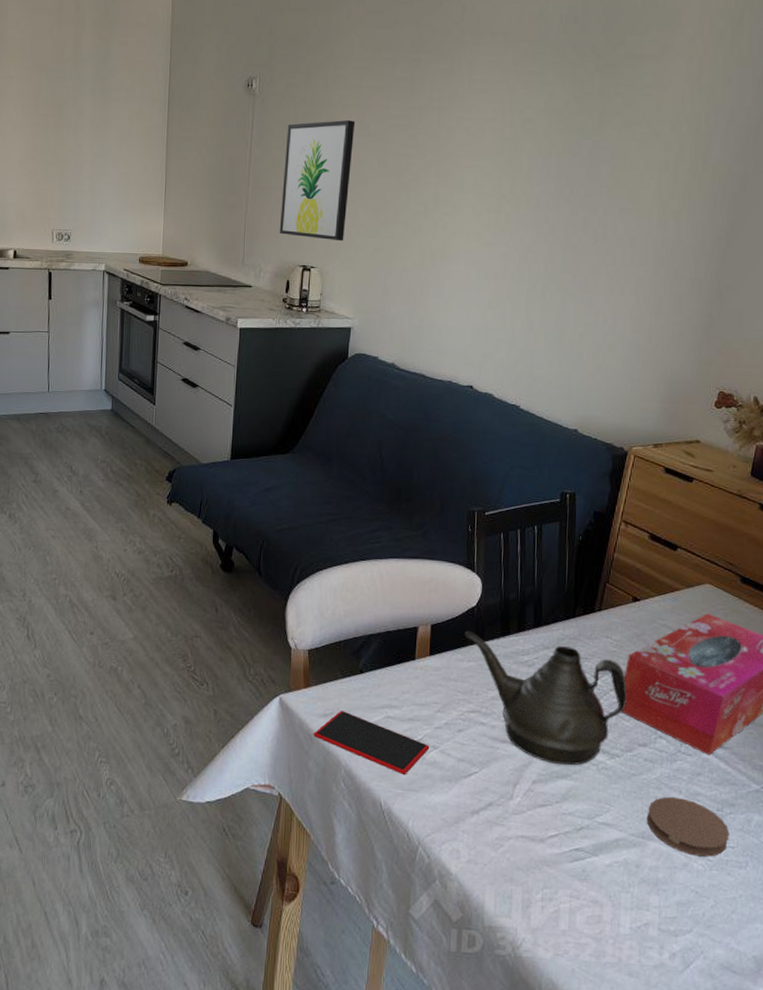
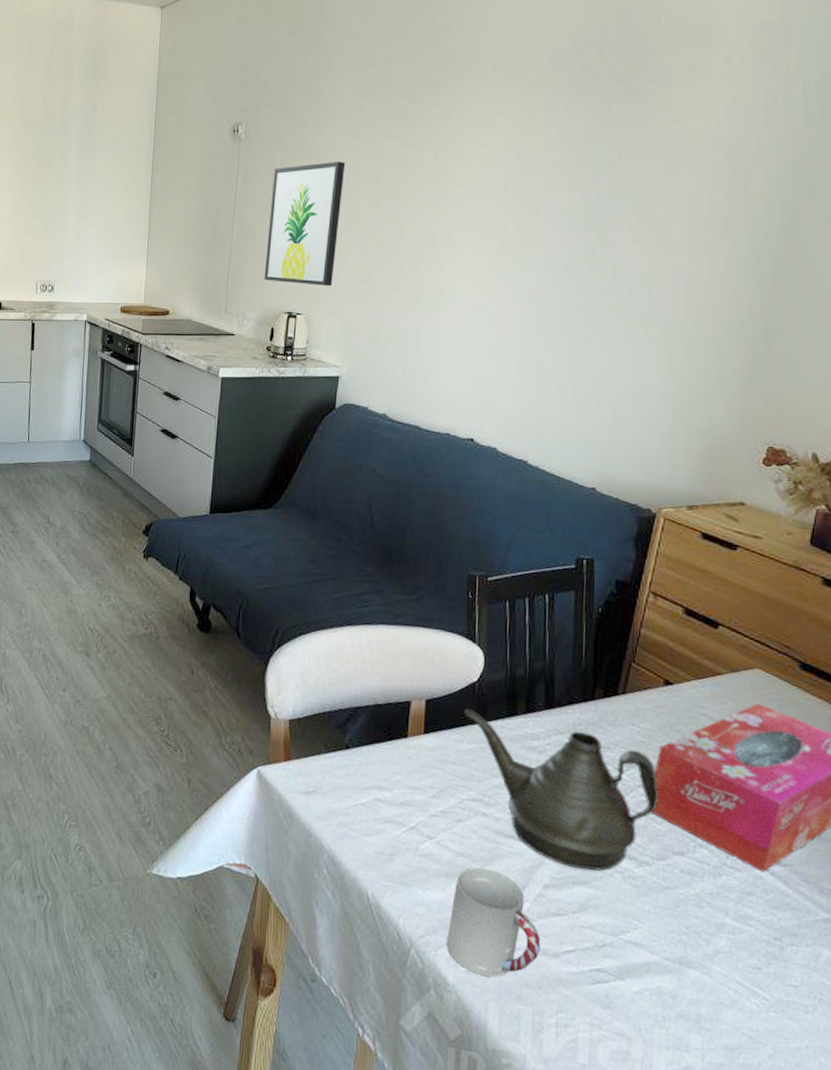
smartphone: present [313,711,430,775] -> none [293,789,424,867]
cup: none [449,770,529,864] -> present [446,866,541,977]
coaster: present [646,796,730,857] -> none [684,917,791,996]

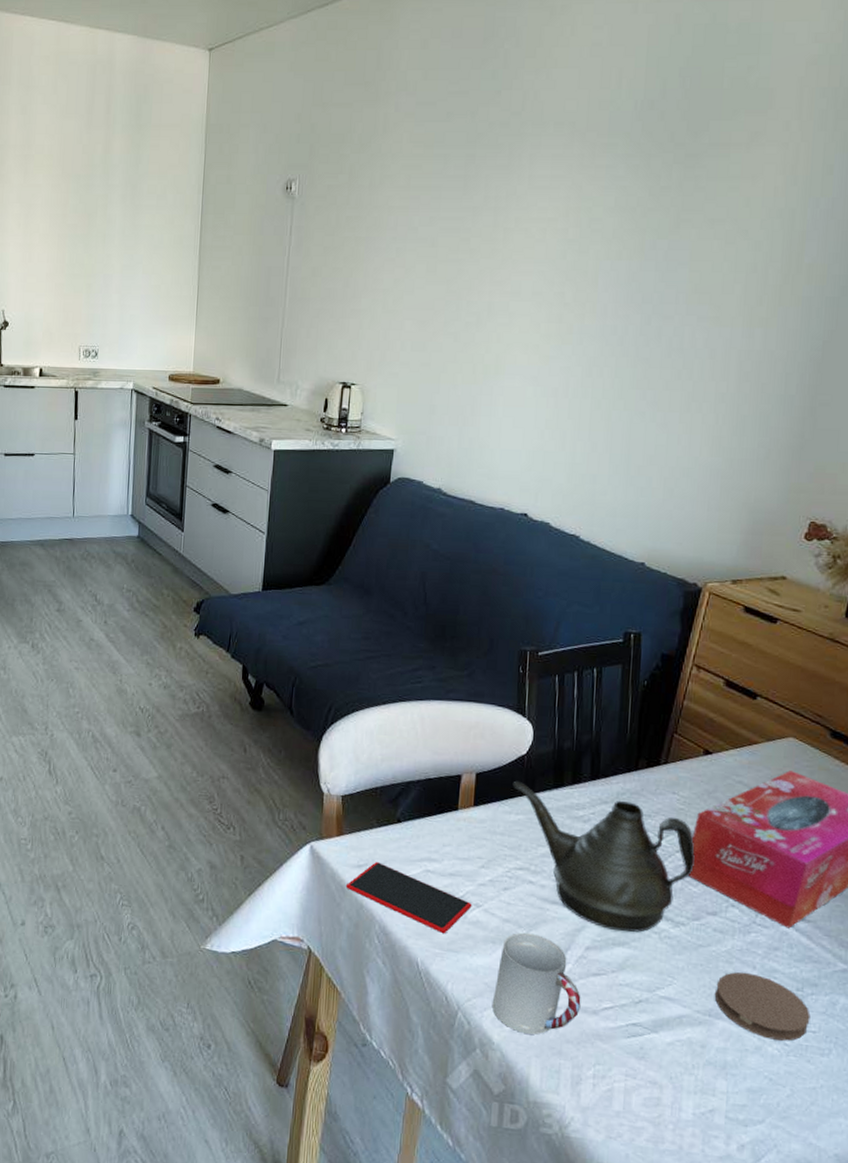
wall art: present [263,162,346,287] -> none [317,224,403,356]
smartphone: none [293,789,424,867] -> present [345,862,472,934]
coaster: none [684,917,791,996] -> present [714,972,811,1041]

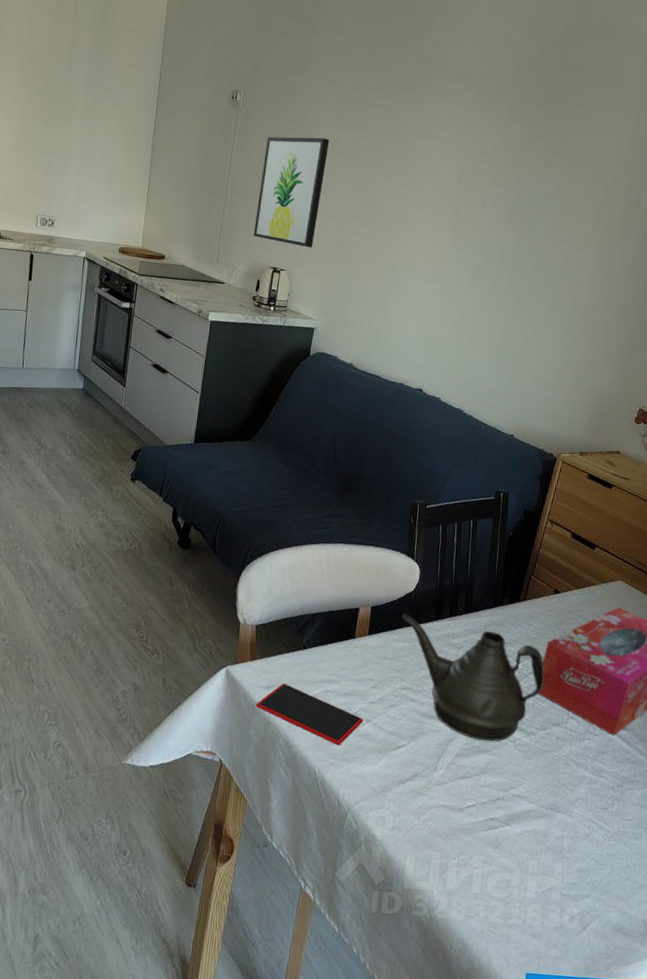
wall art: none [317,224,403,356] -> present [253,136,330,248]
cup: present [492,932,581,1035] -> none [376,743,450,831]
coaster: present [714,972,811,1041] -> none [555,772,628,829]

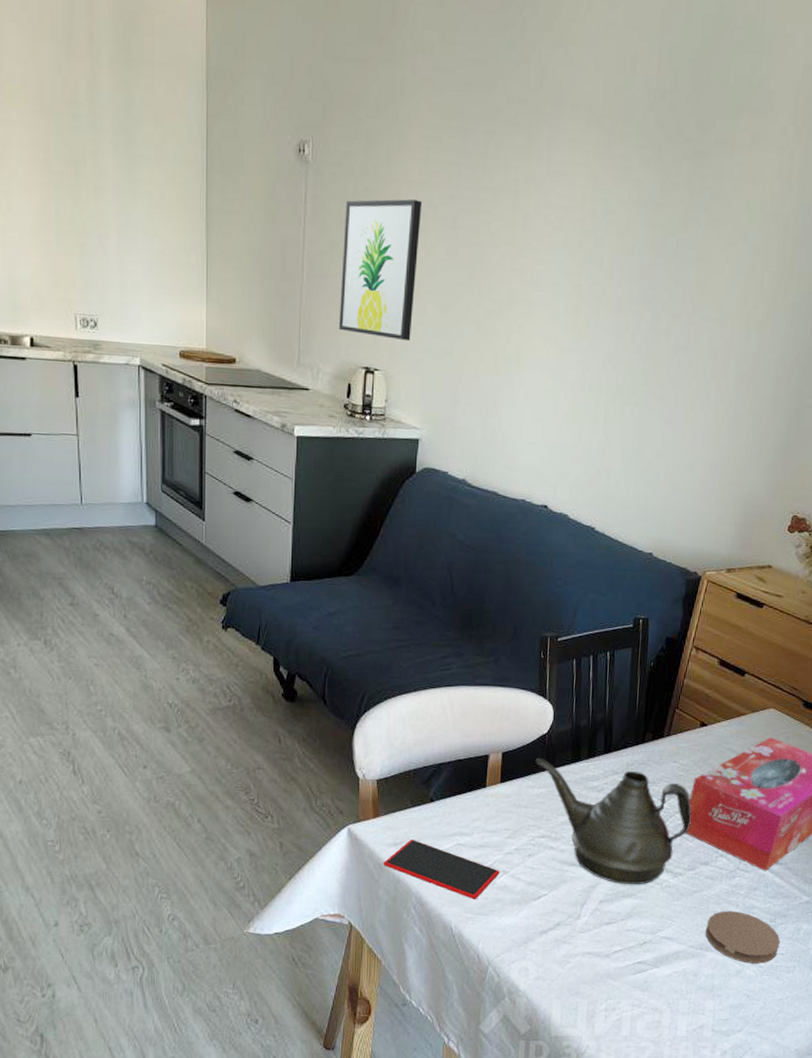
coaster: none [555,772,628,829] -> present [705,910,780,964]

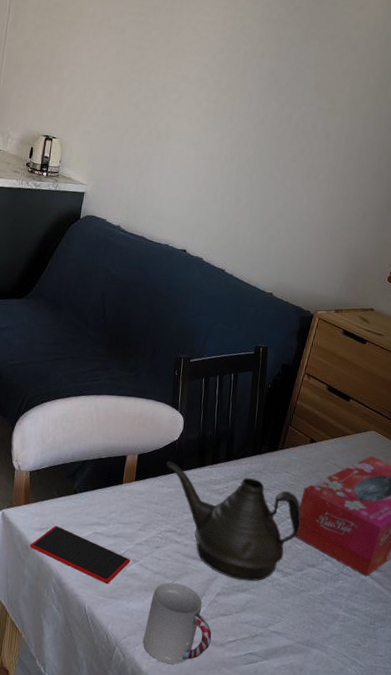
wall art: present [338,199,423,342] -> none [26,11,99,117]
cup: none [518,892,596,980] -> present [142,582,212,664]
coaster: present [705,910,780,964] -> none [311,610,379,664]

